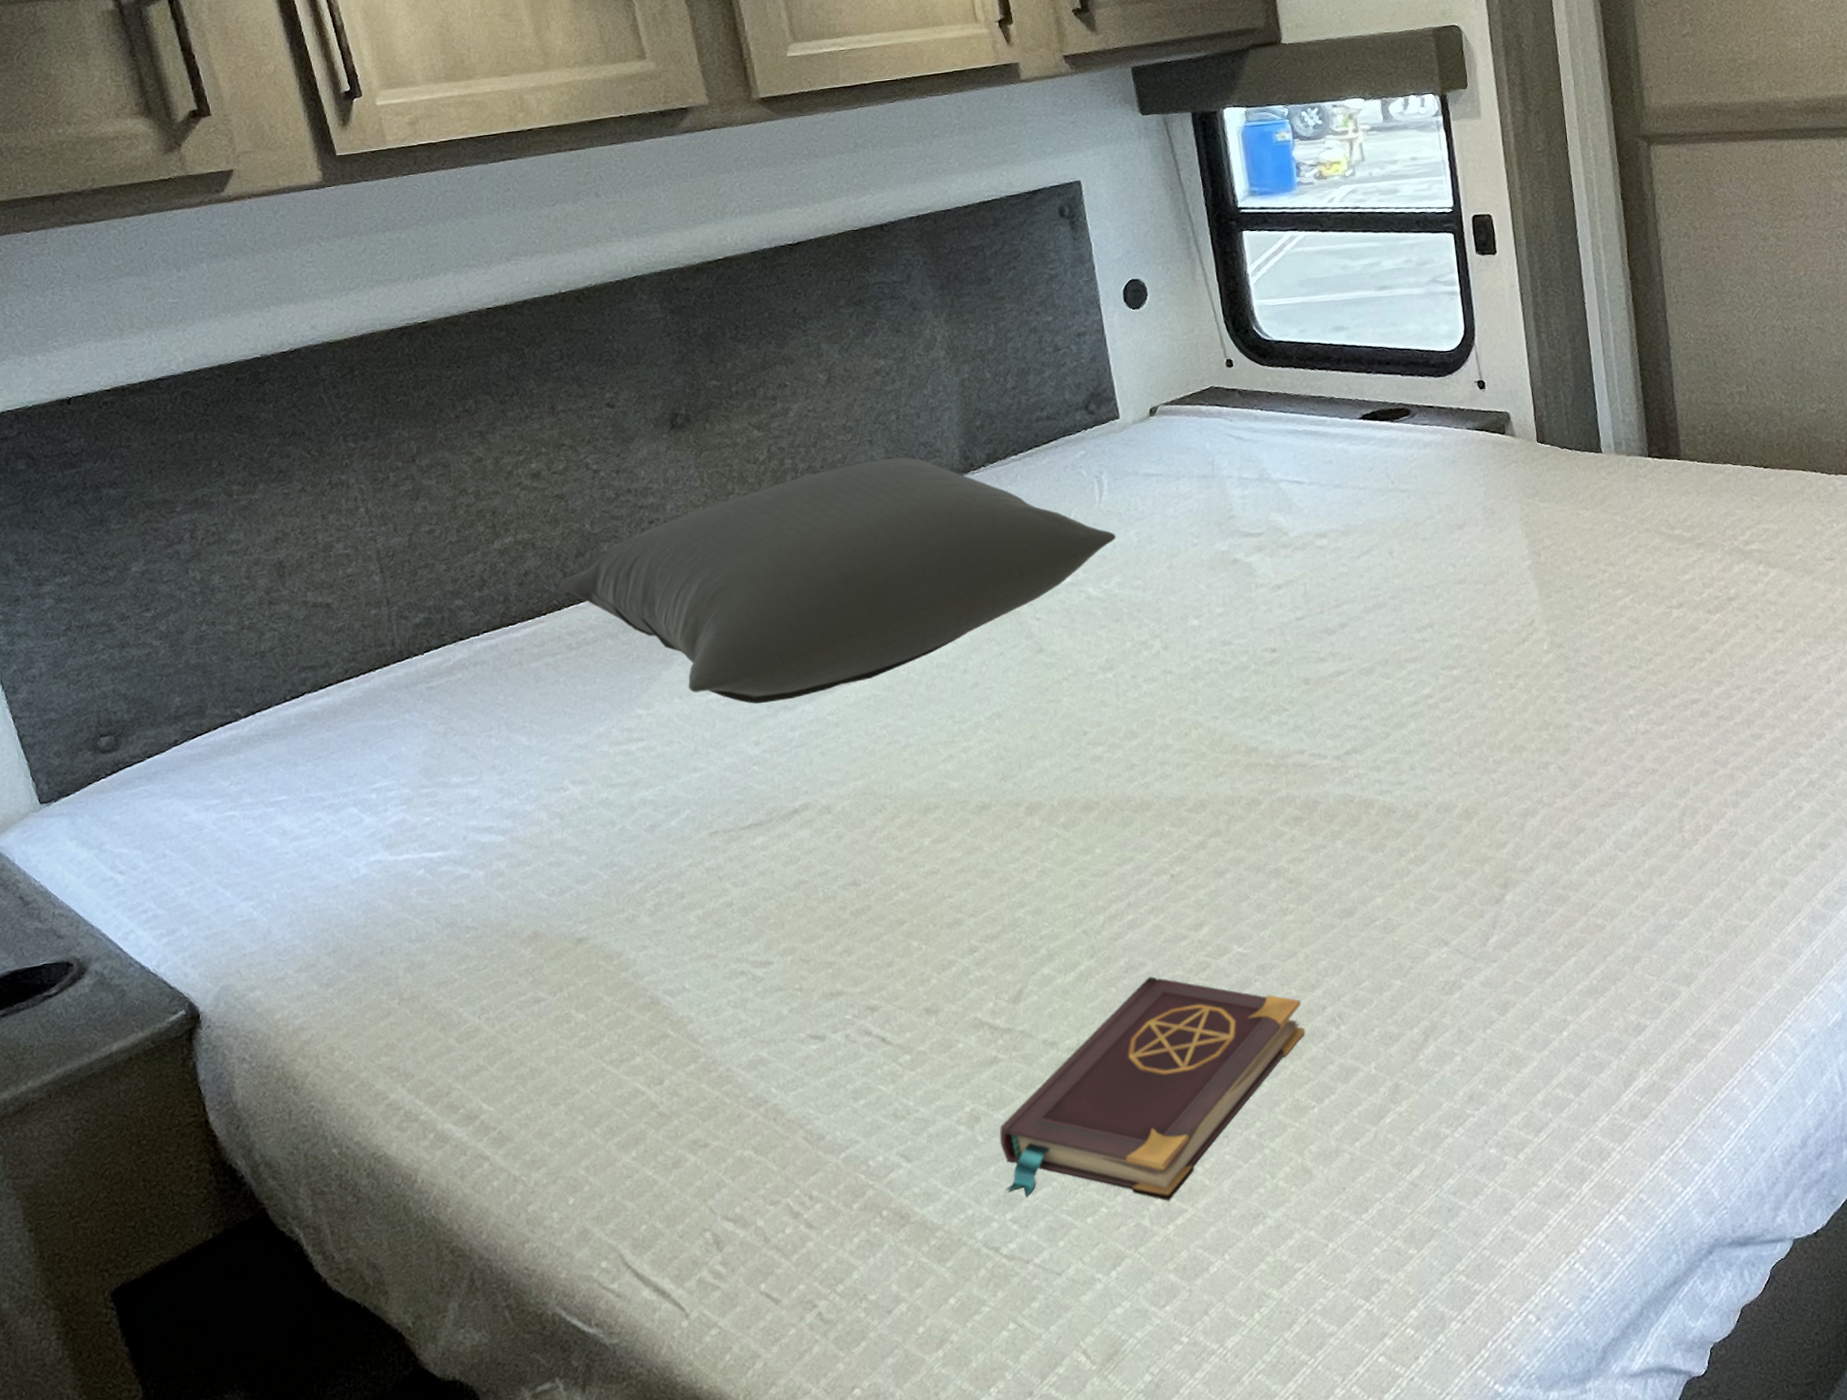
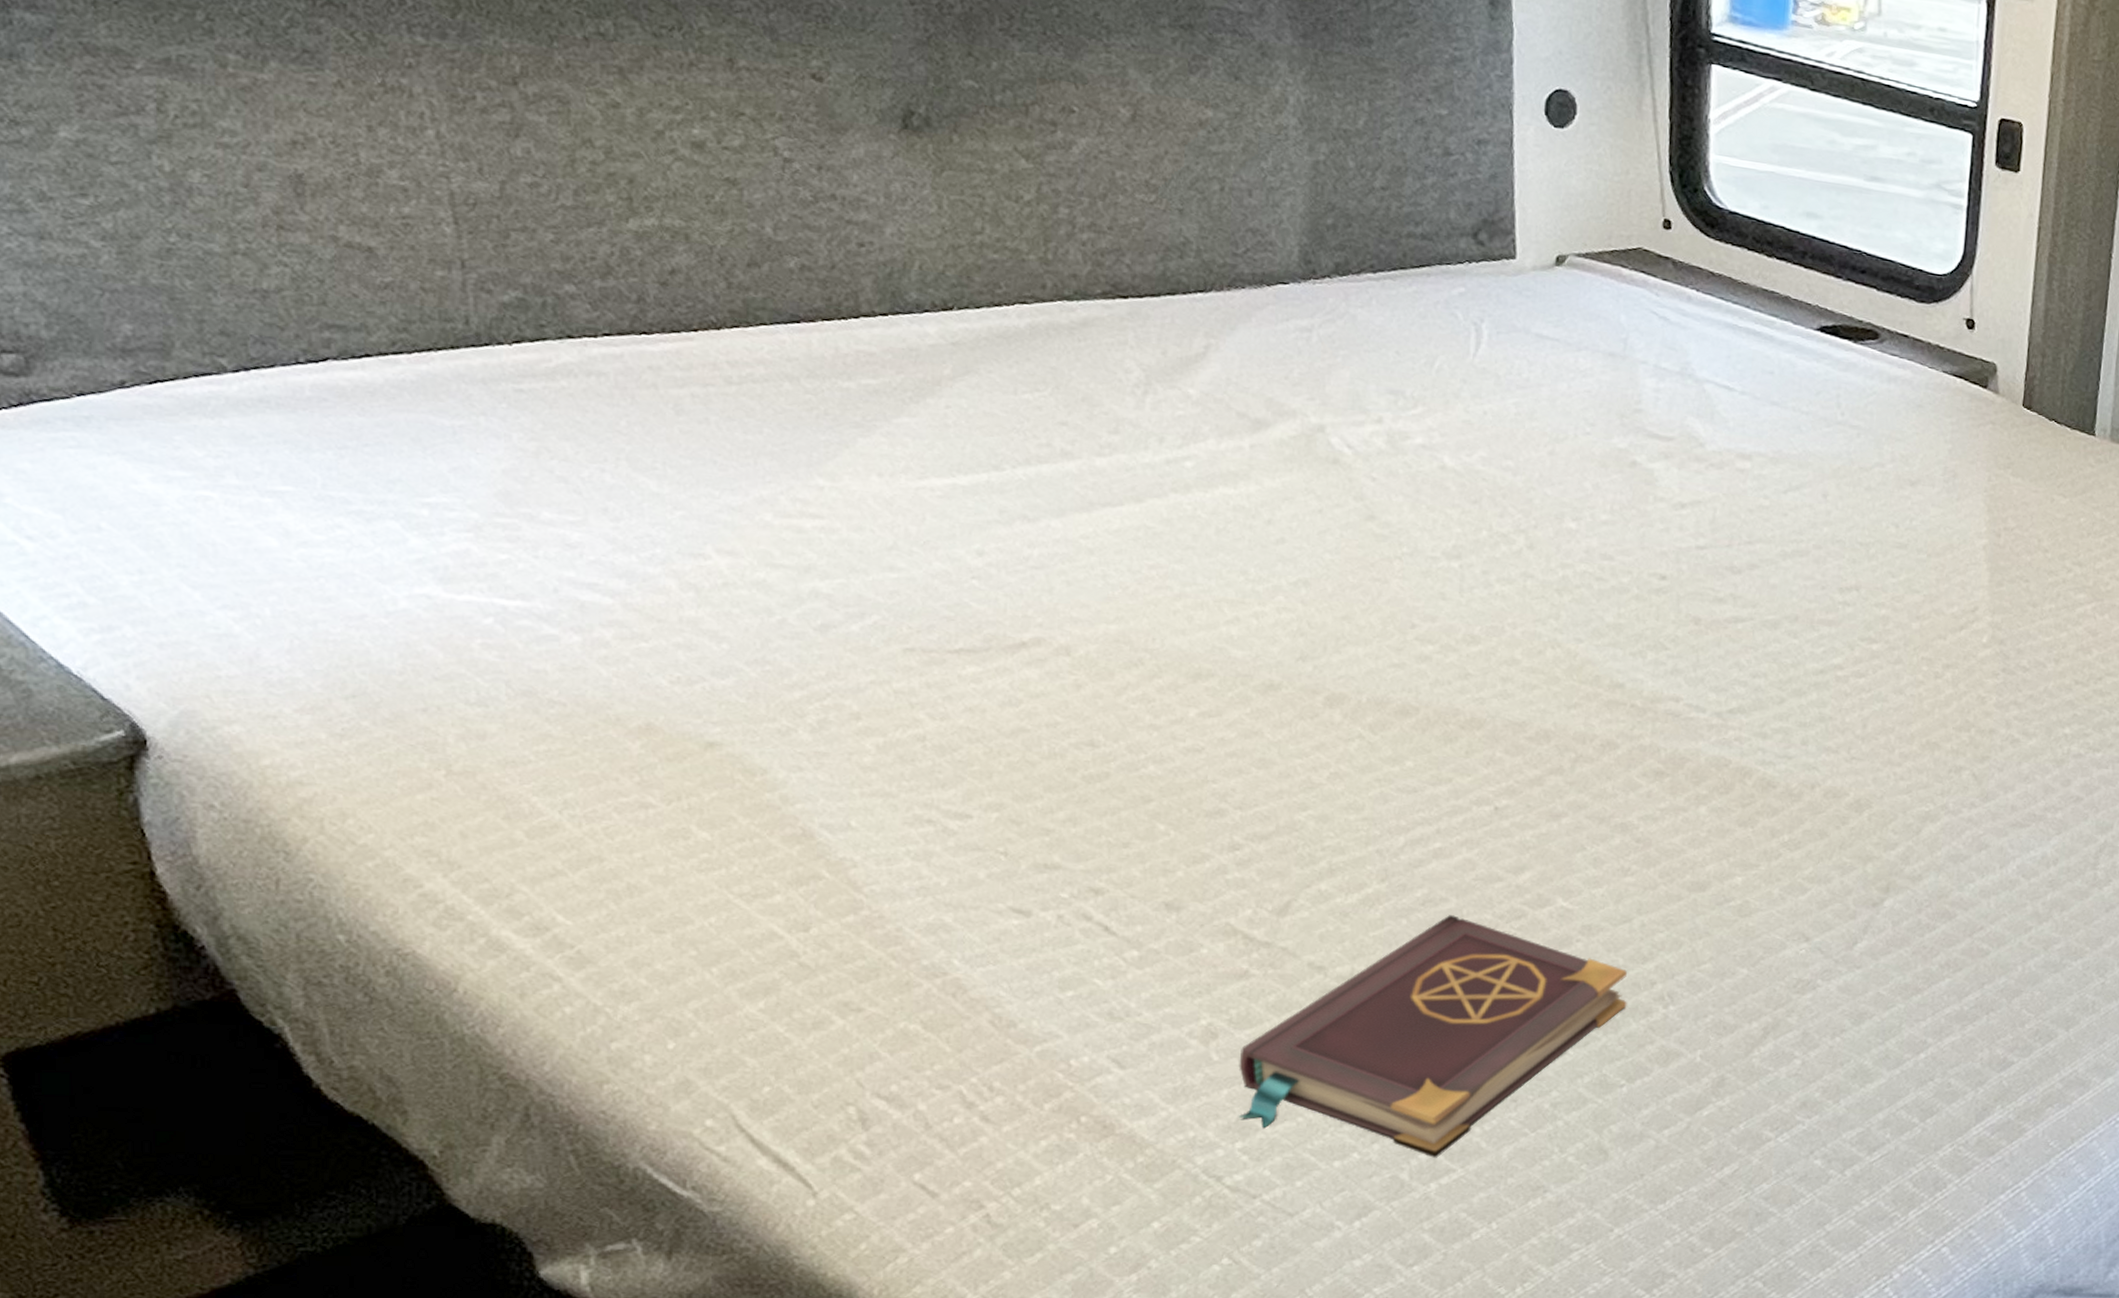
pillow: present [559,457,1116,704] -> none [720,233,1489,509]

